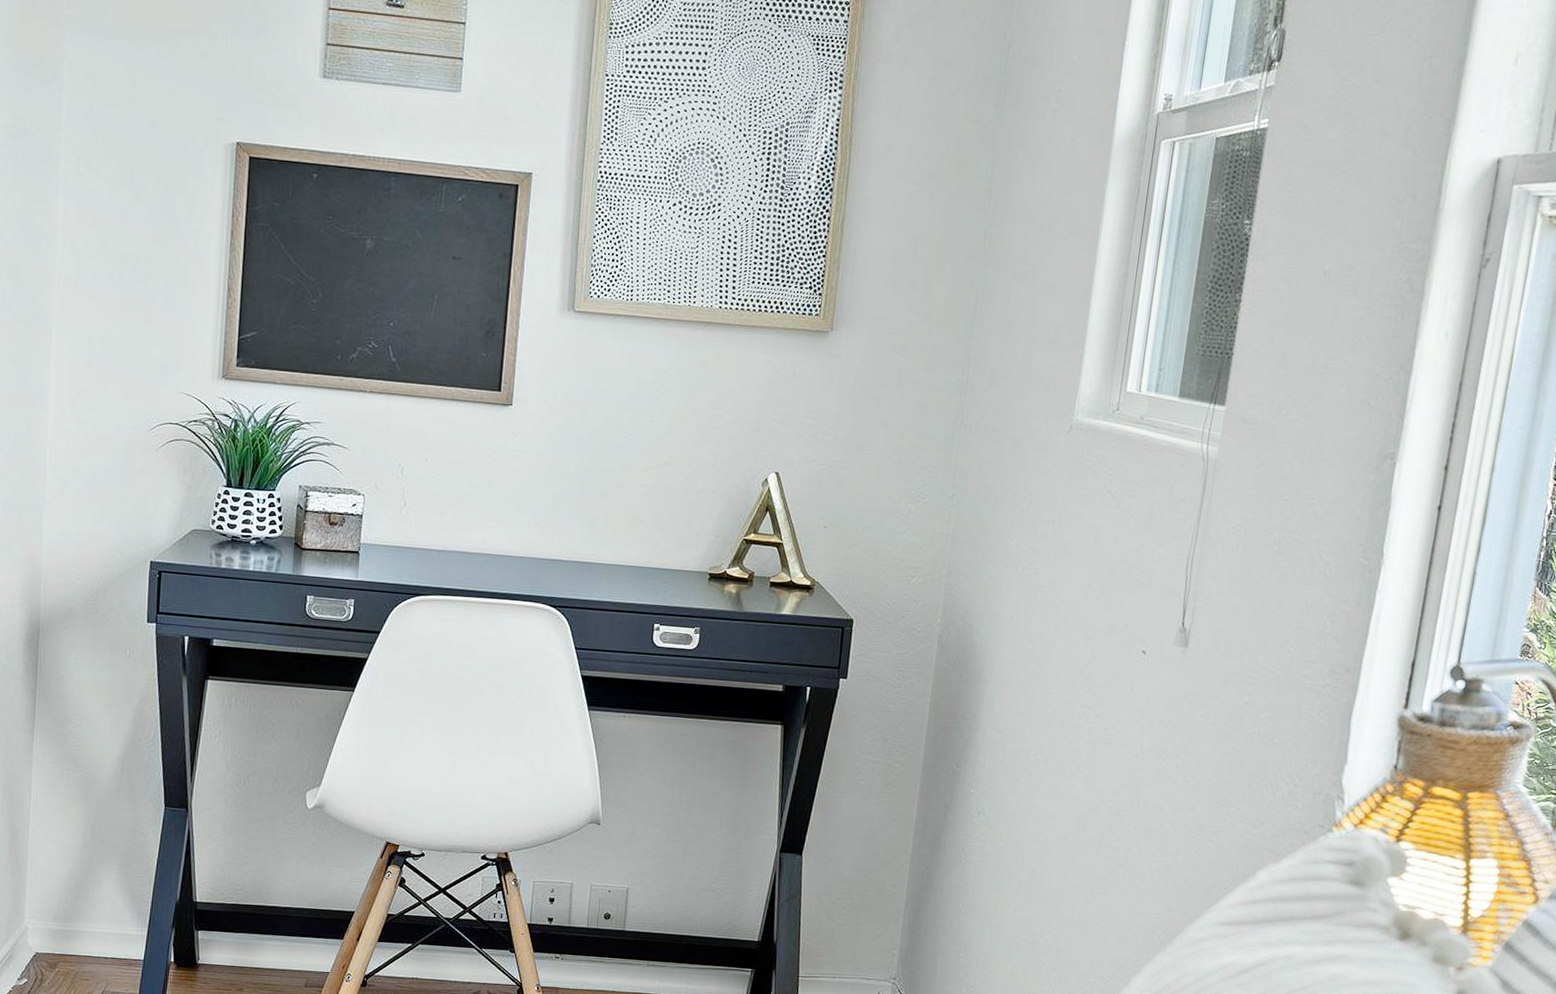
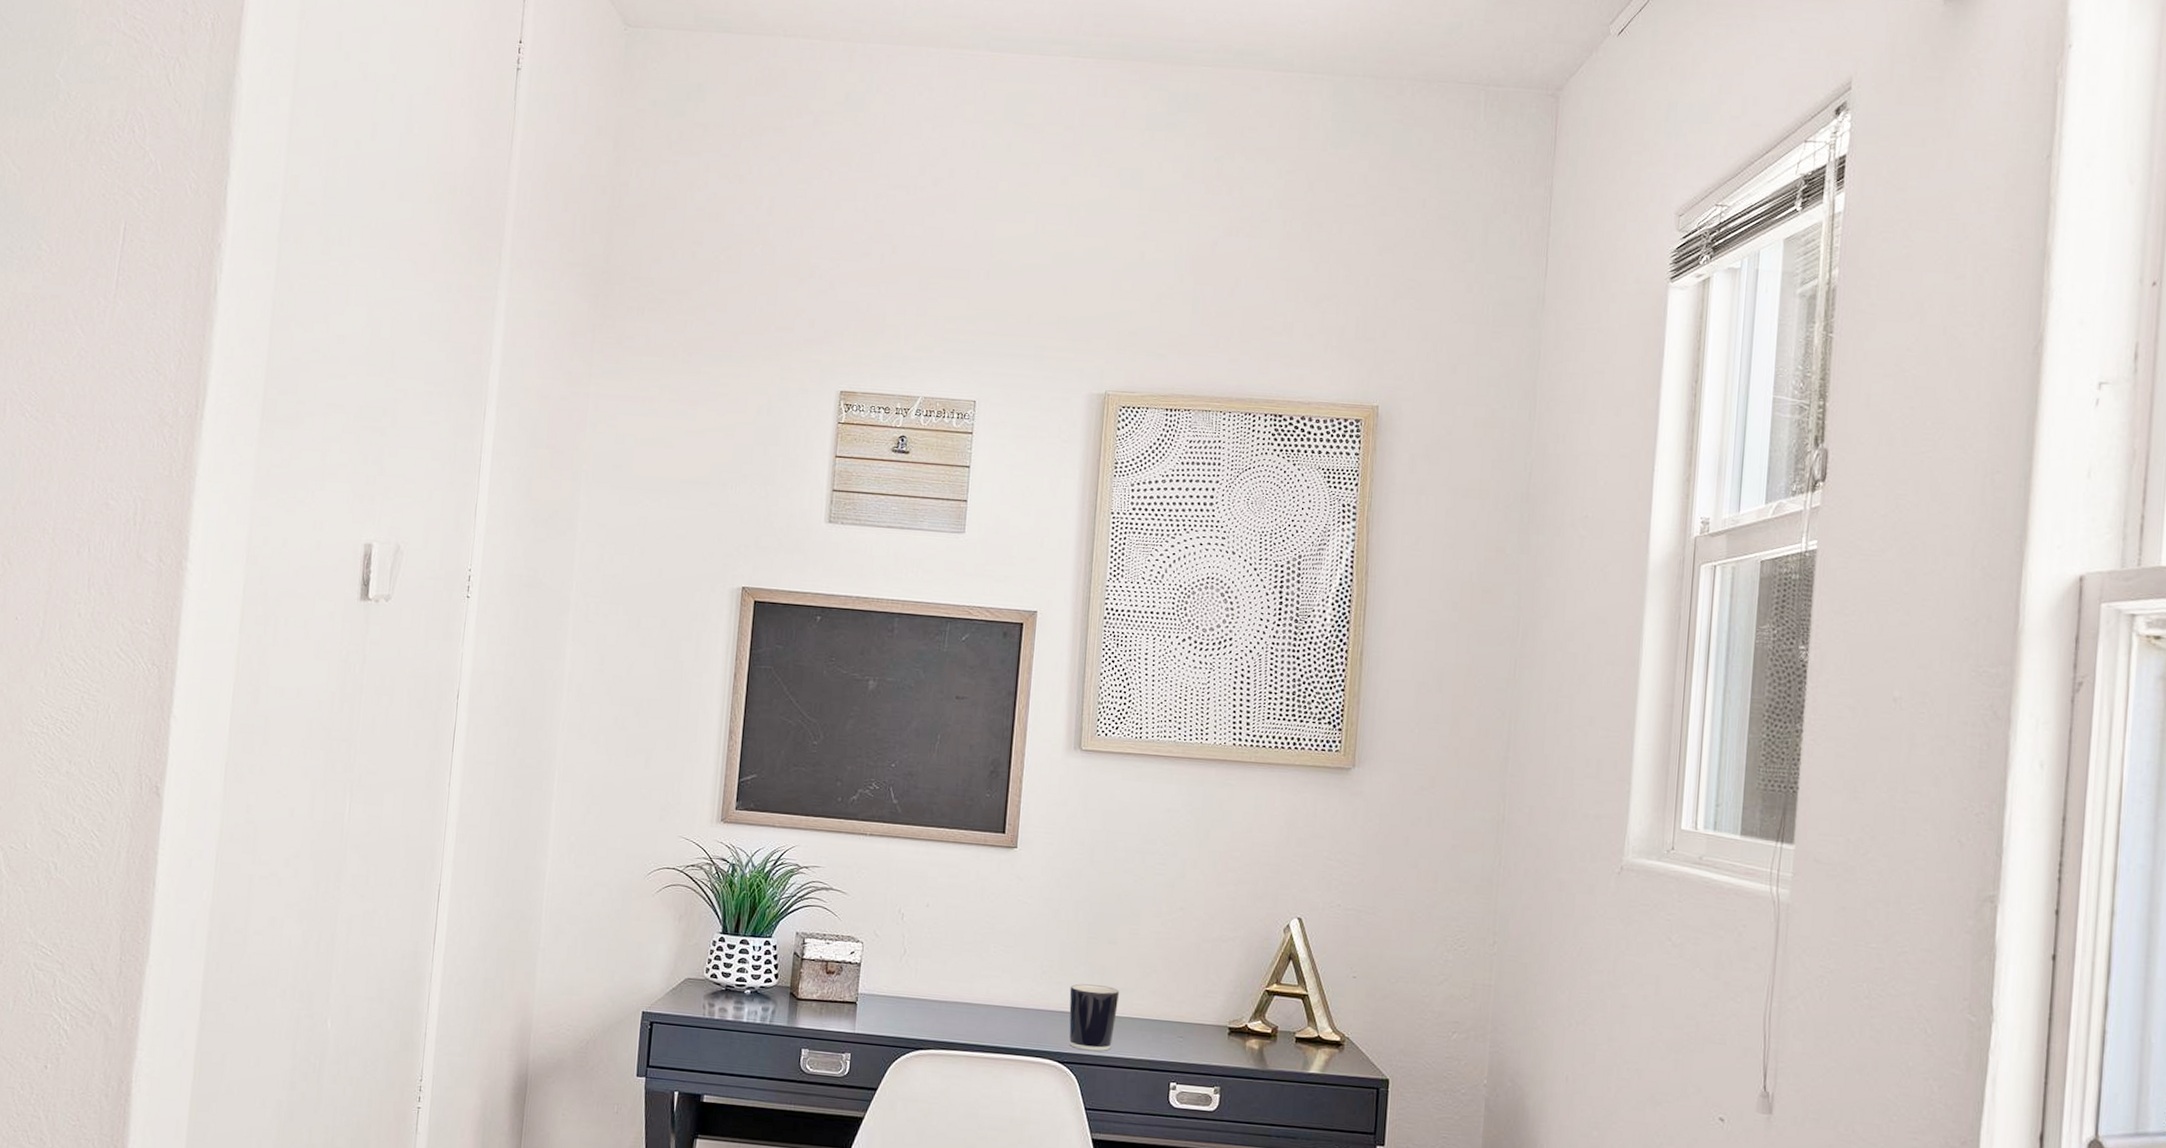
mug: none [561,533,609,597] -> present [1069,983,1120,1052]

